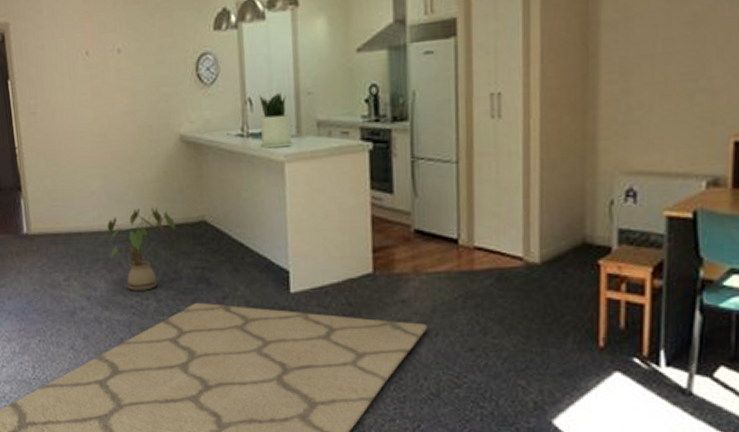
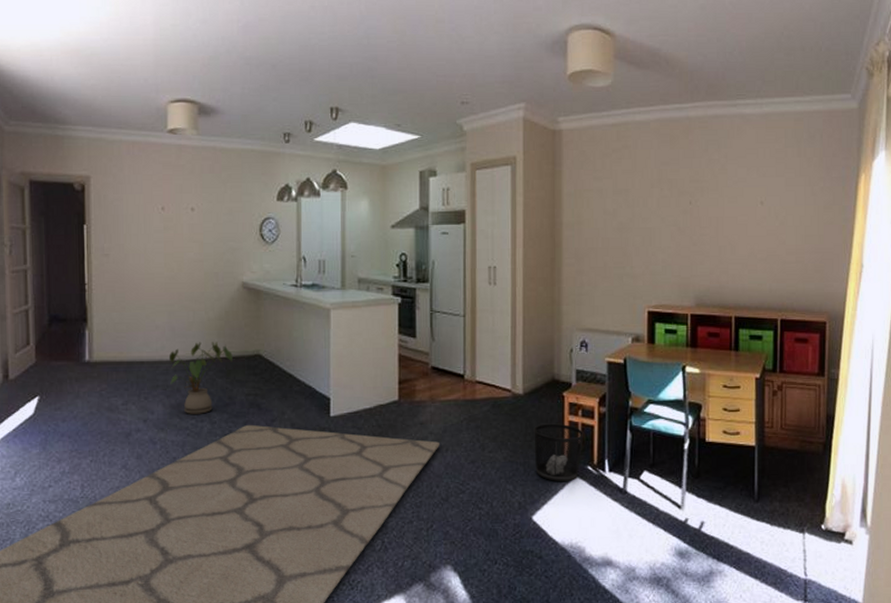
planter: present [259,92,295,149] -> none [310,253,340,297]
waste bin: none [555,301,629,378] -> present [534,423,584,482]

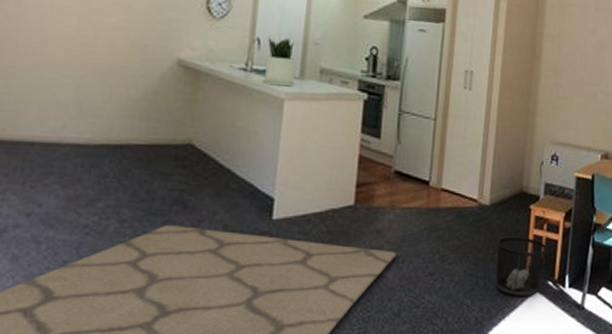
house plant: present [168,342,233,414] -> none [69,124,157,210]
planter: none [310,253,340,297] -> present [261,37,297,87]

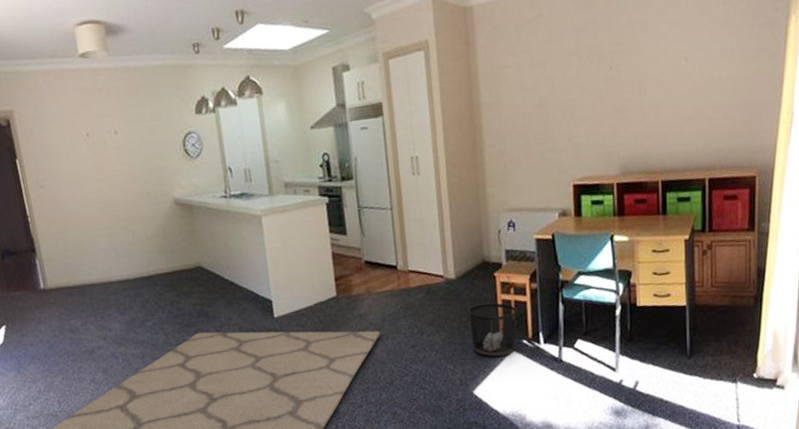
planter: present [261,37,297,87] -> none [237,161,268,206]

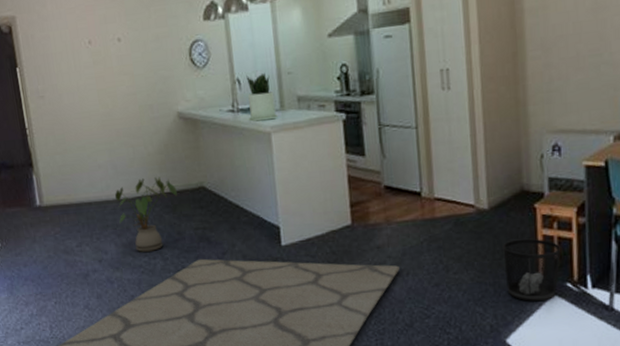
house plant: none [116,258,176,329] -> present [114,177,177,252]
planter: none [237,161,268,206] -> present [246,72,279,122]

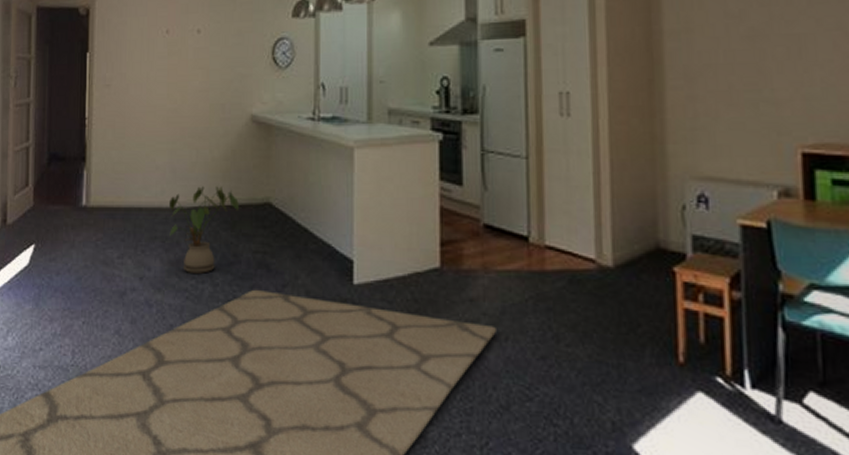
planter: present [246,72,279,122] -> none [330,79,365,133]
waste bin: present [503,238,561,302] -> none [631,310,709,398]

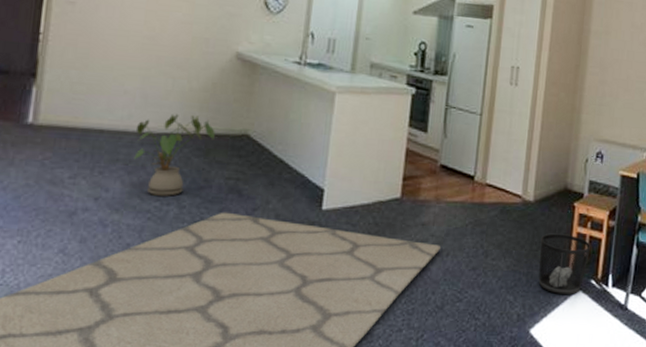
waste bin: none [631,310,709,398] -> present [538,233,591,295]

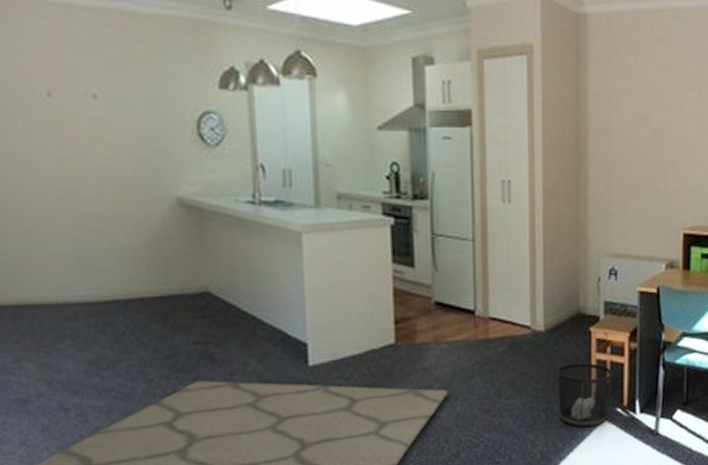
house plant: present [134,114,215,196] -> none [76,276,171,371]

